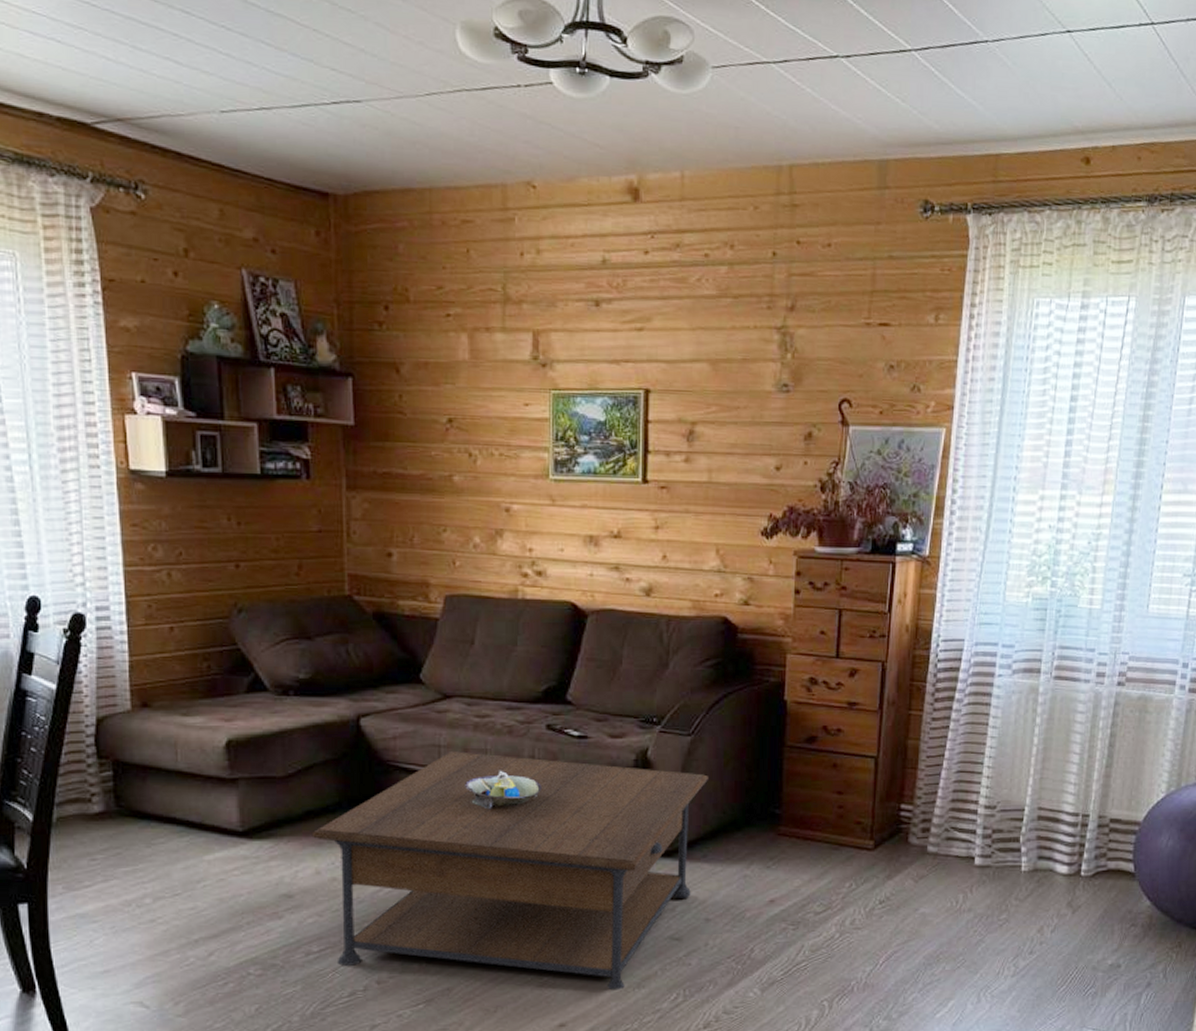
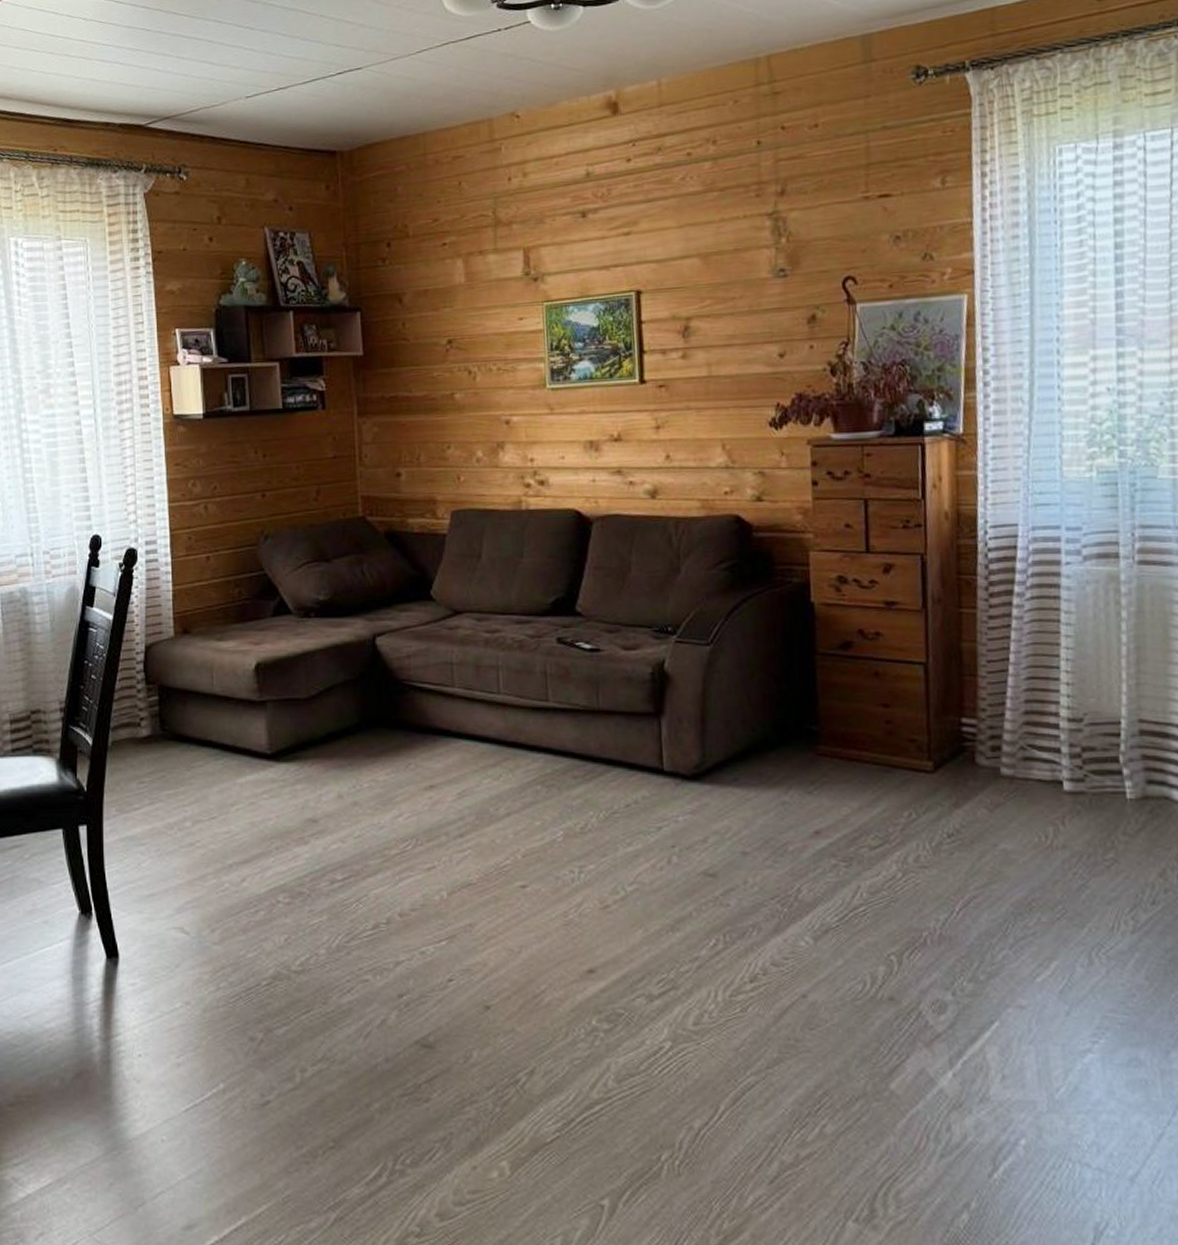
coffee table: present [311,751,708,991] -> none [333,669,733,933]
decorative bowl: present [465,770,542,810] -> none [478,687,556,730]

